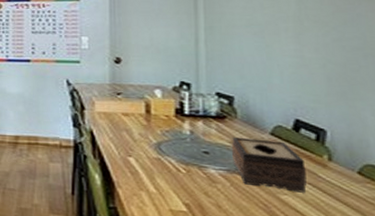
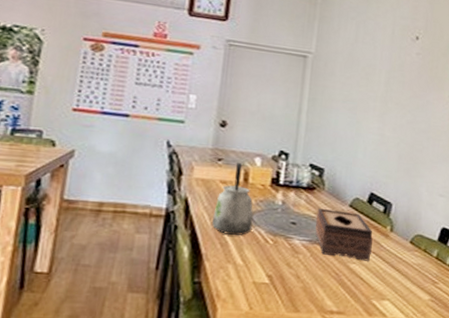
kettle: none [119,95,161,165] -> present [212,162,253,235]

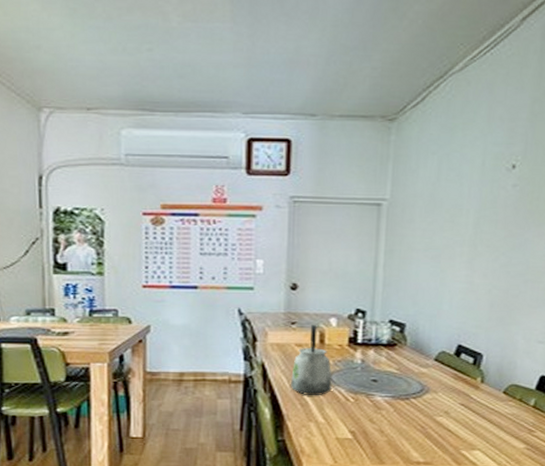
tissue box: present [315,208,373,261] -> none [397,364,461,414]

